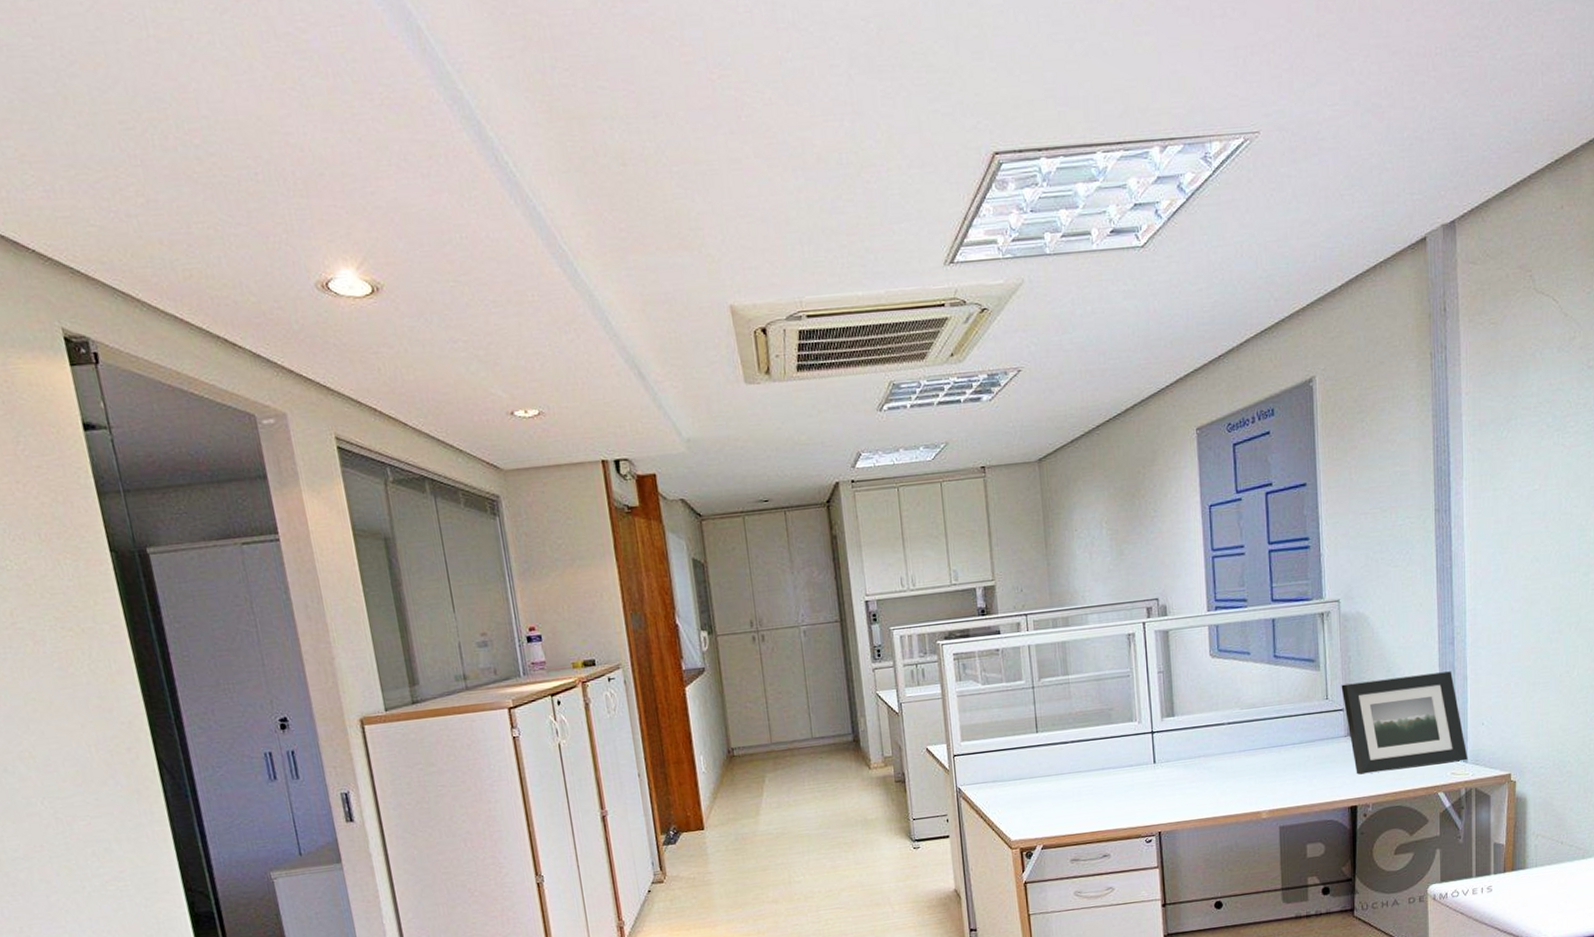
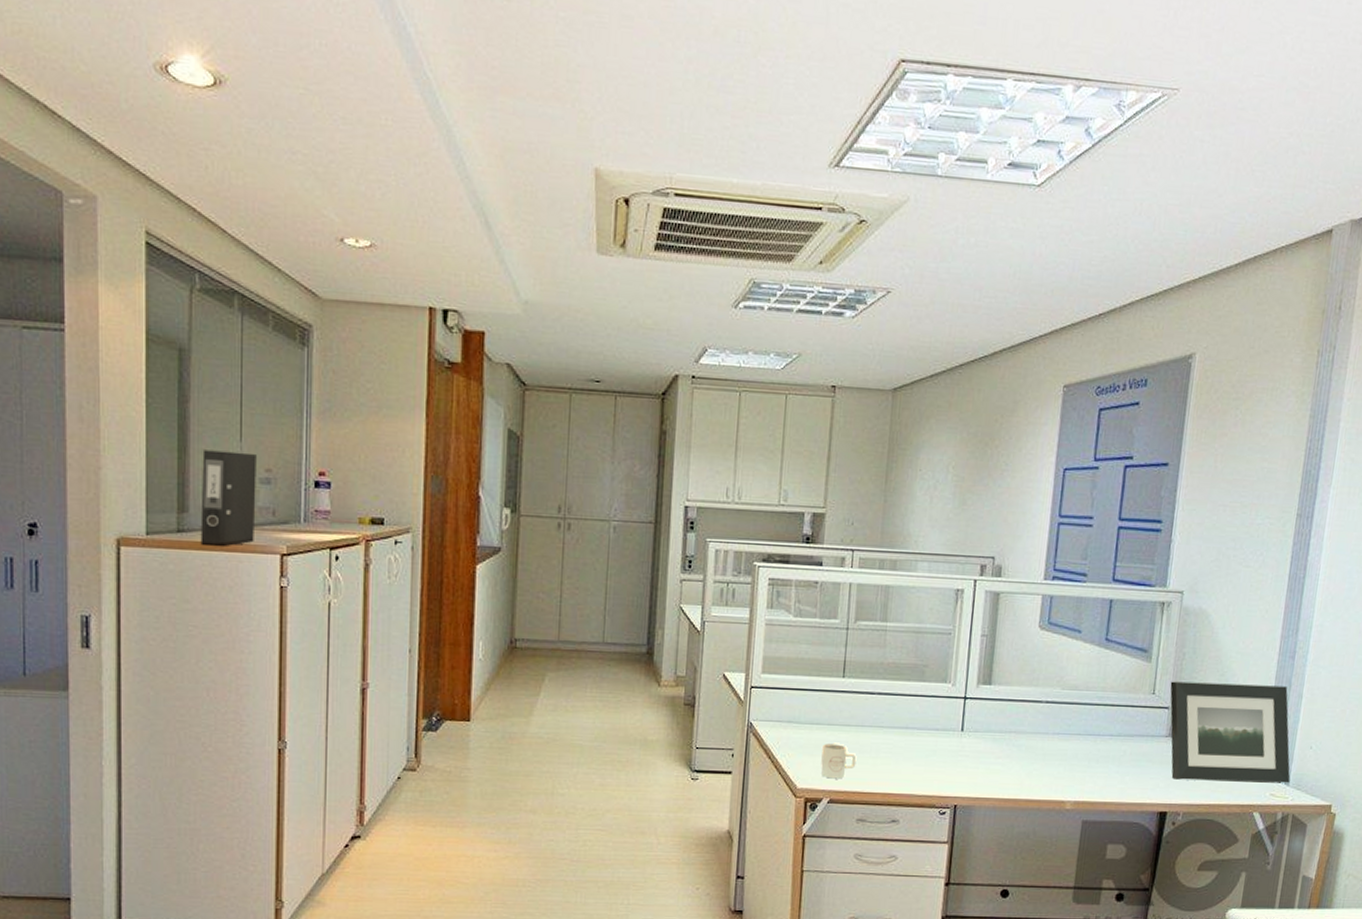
binder: none [421,621,482,713] -> present [200,450,257,548]
mug: none [1028,794,1062,827] -> present [821,744,857,779]

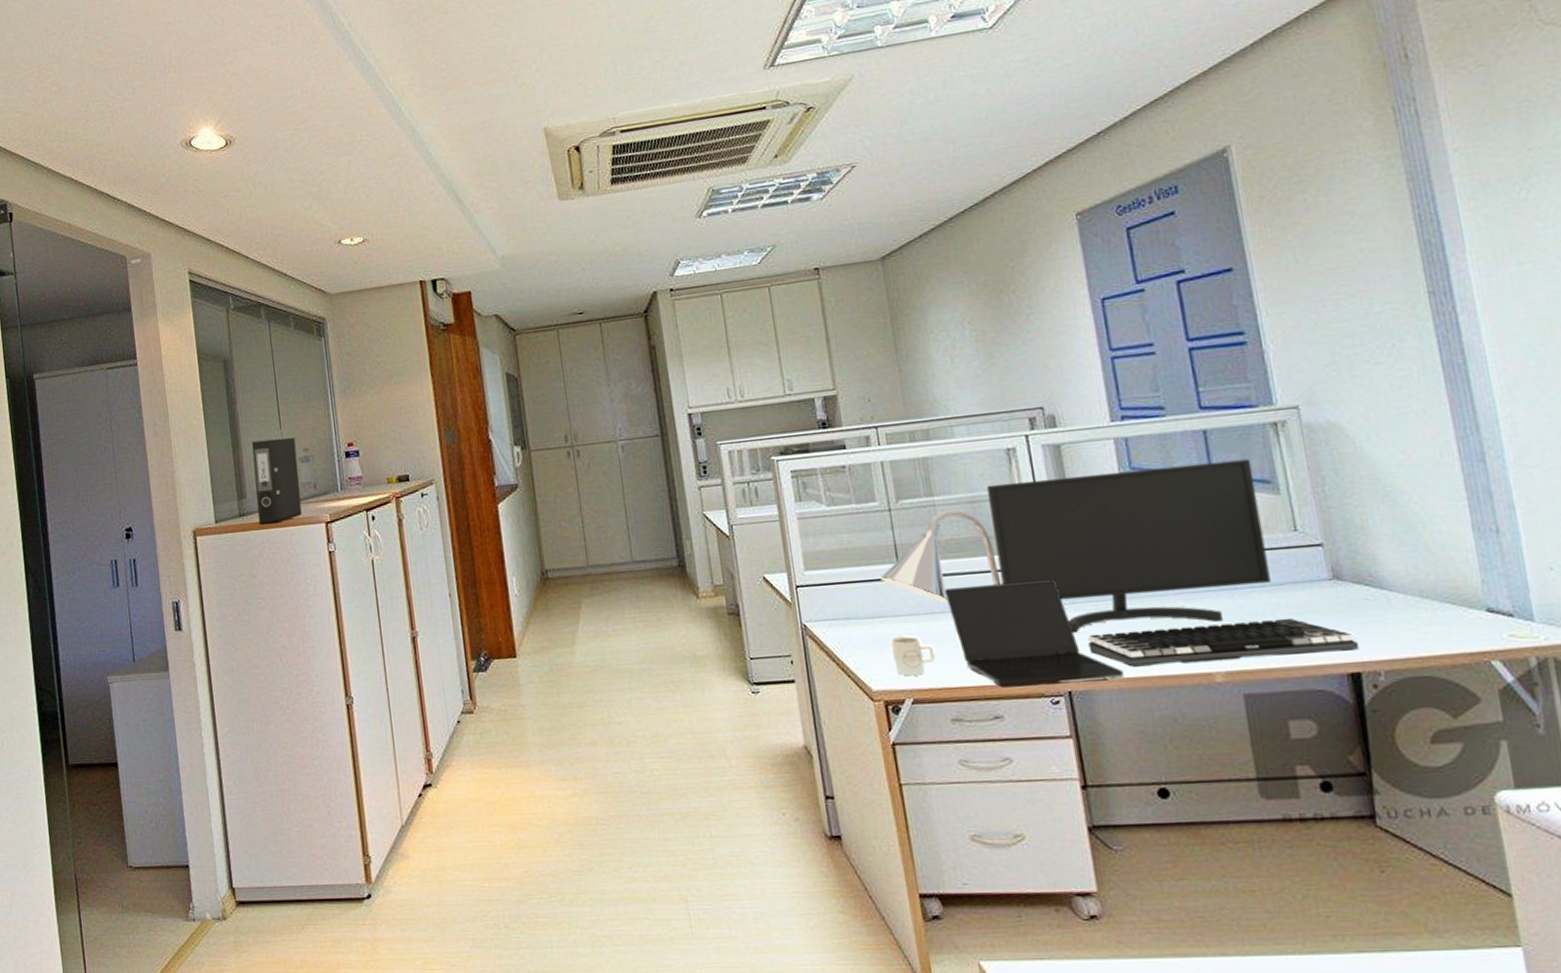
table lamp: none [825,636,925,719] -> present [879,509,1002,604]
laptop: none [876,705,1001,798] -> present [944,578,1125,686]
computer monitor: none [924,619,1138,760] -> present [986,459,1271,632]
computer keyboard: none [978,759,1172,794] -> present [1087,619,1360,667]
picture frame: present [1170,681,1291,784] -> none [1314,497,1534,631]

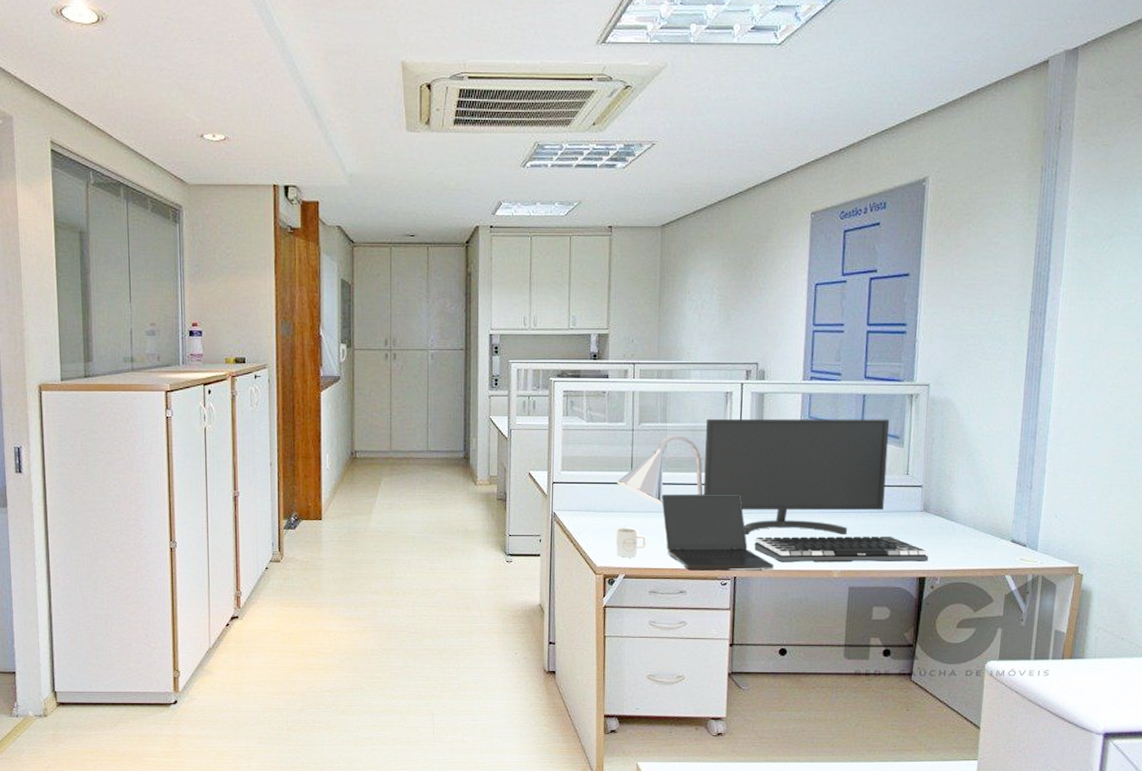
binder: present [251,437,302,526] -> none [101,311,145,388]

